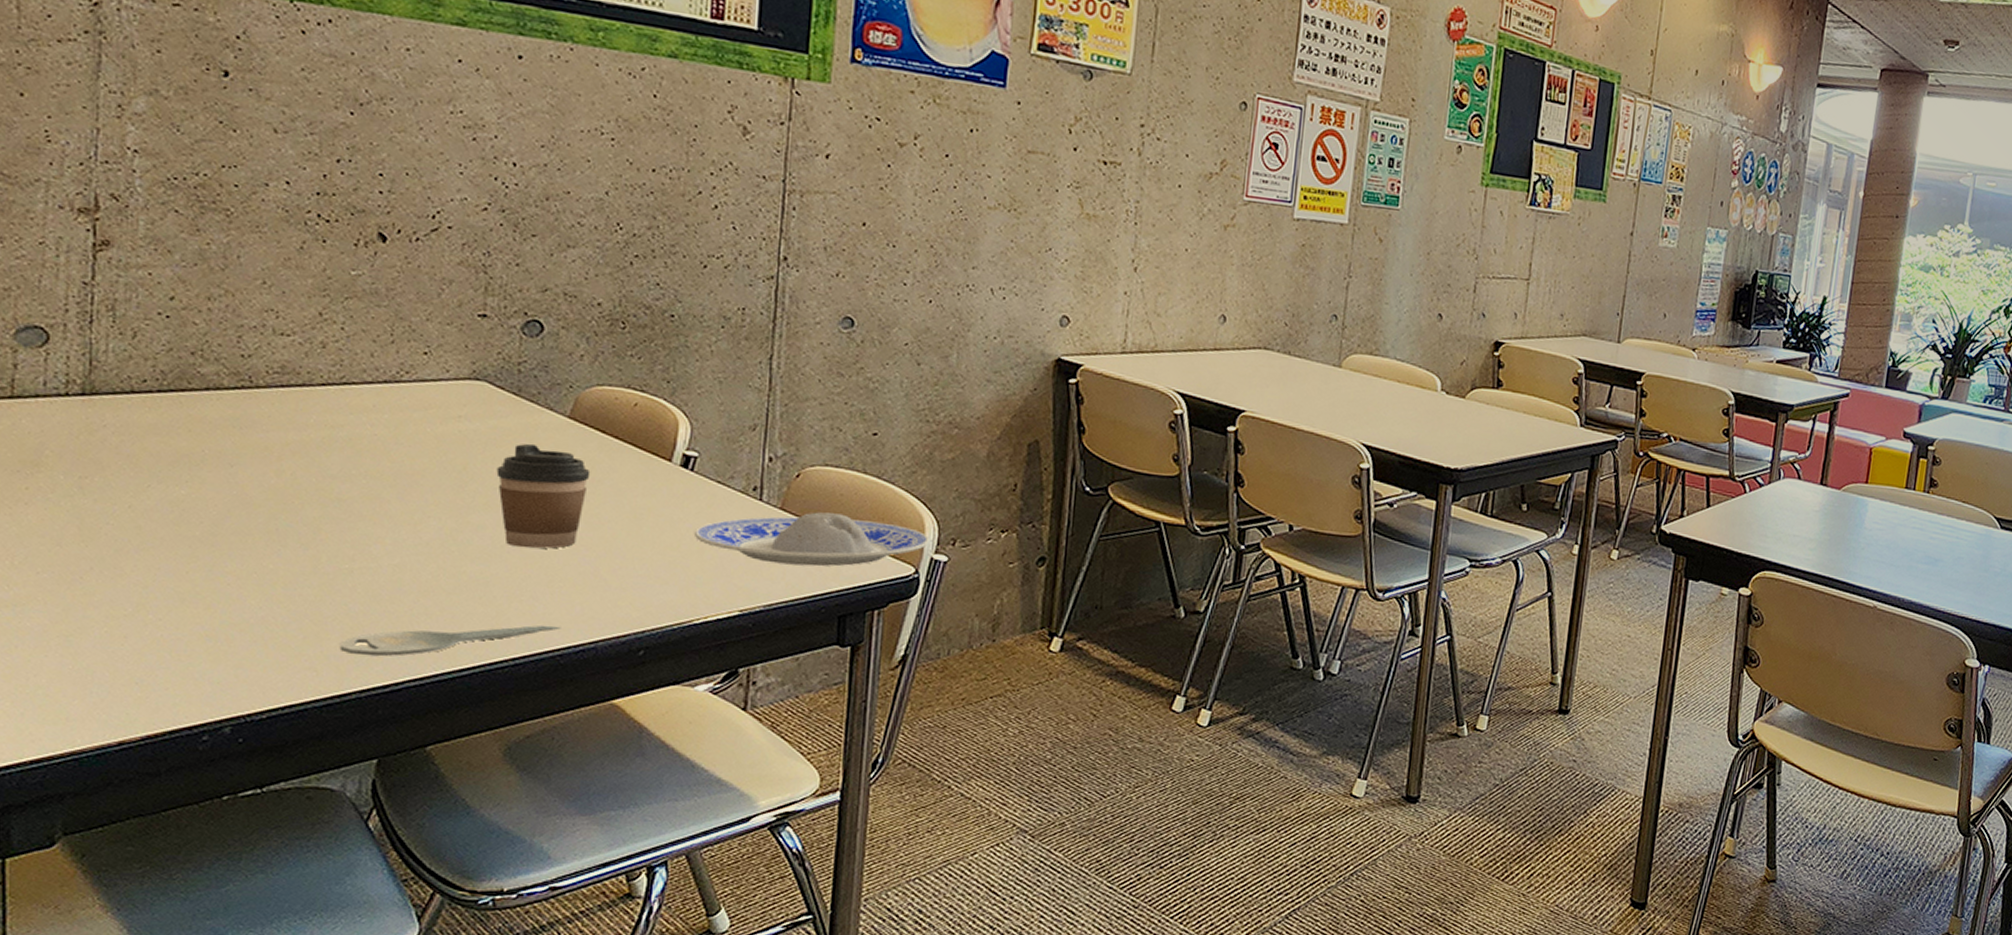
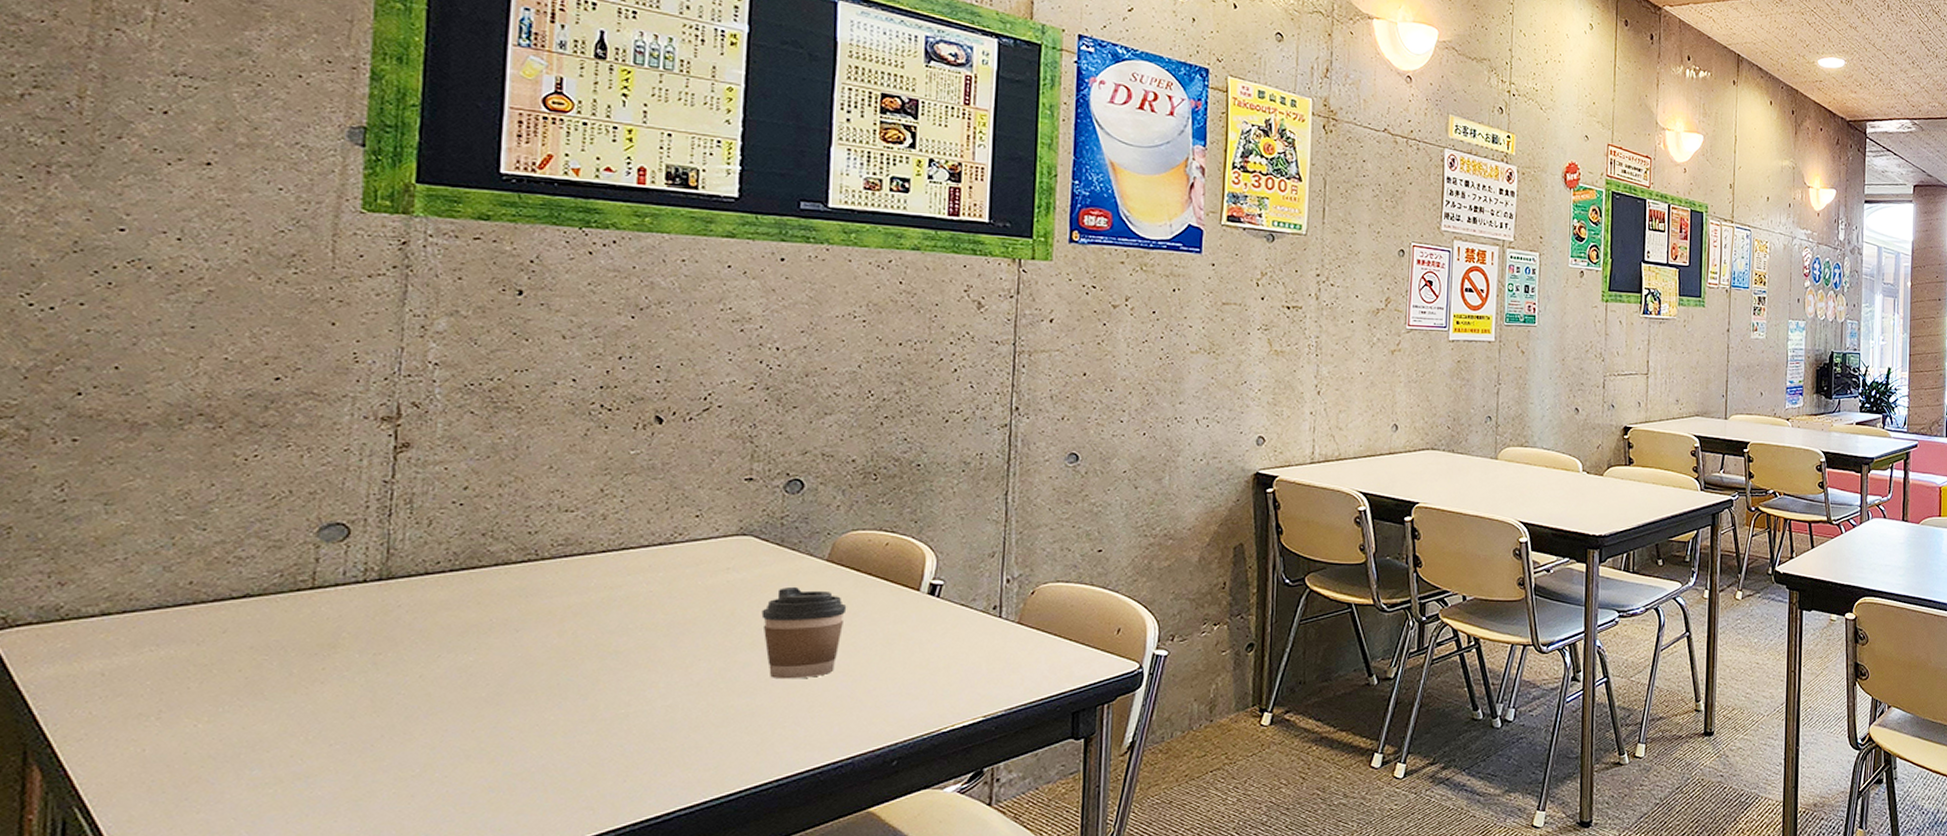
key: present [339,625,561,657] -> none [615,746,821,791]
plate: present [693,512,929,567] -> none [940,623,1151,672]

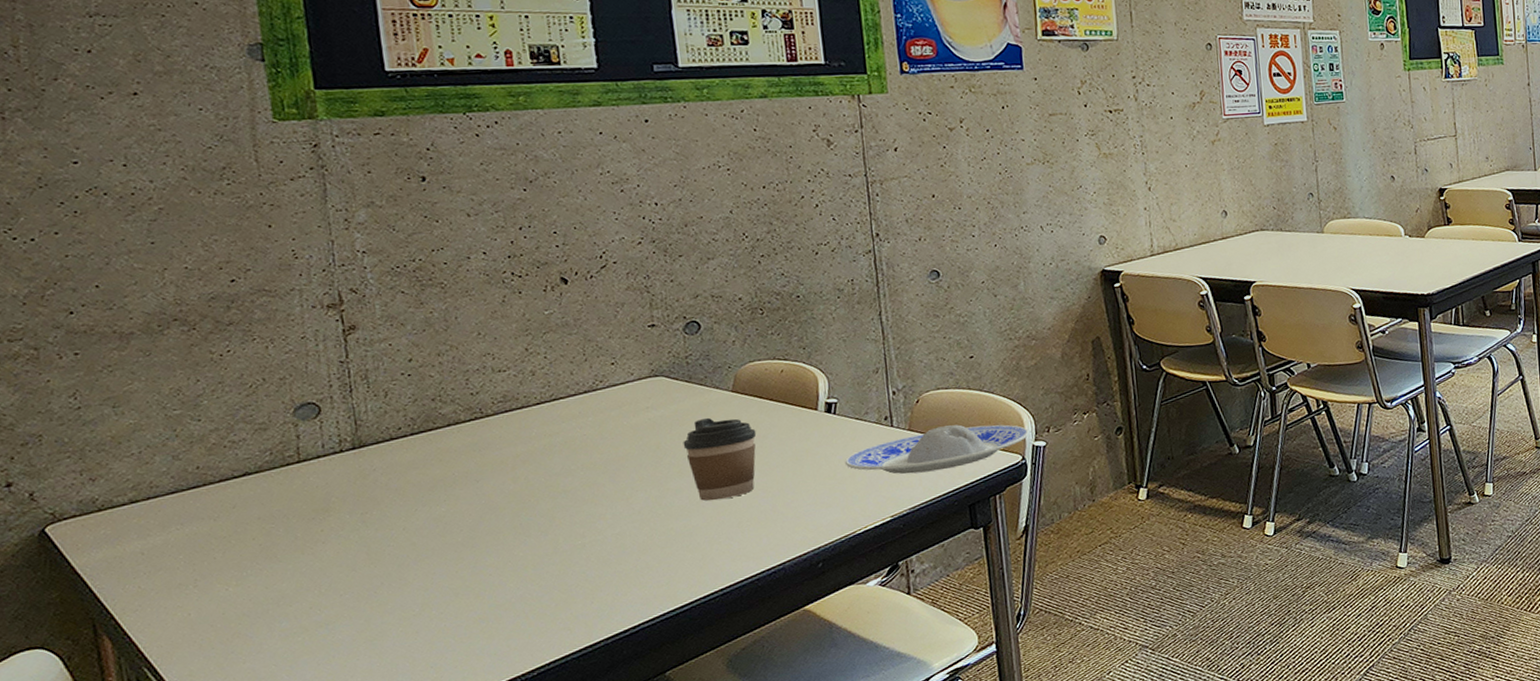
plate: none [940,623,1151,672] -> present [844,424,1029,475]

